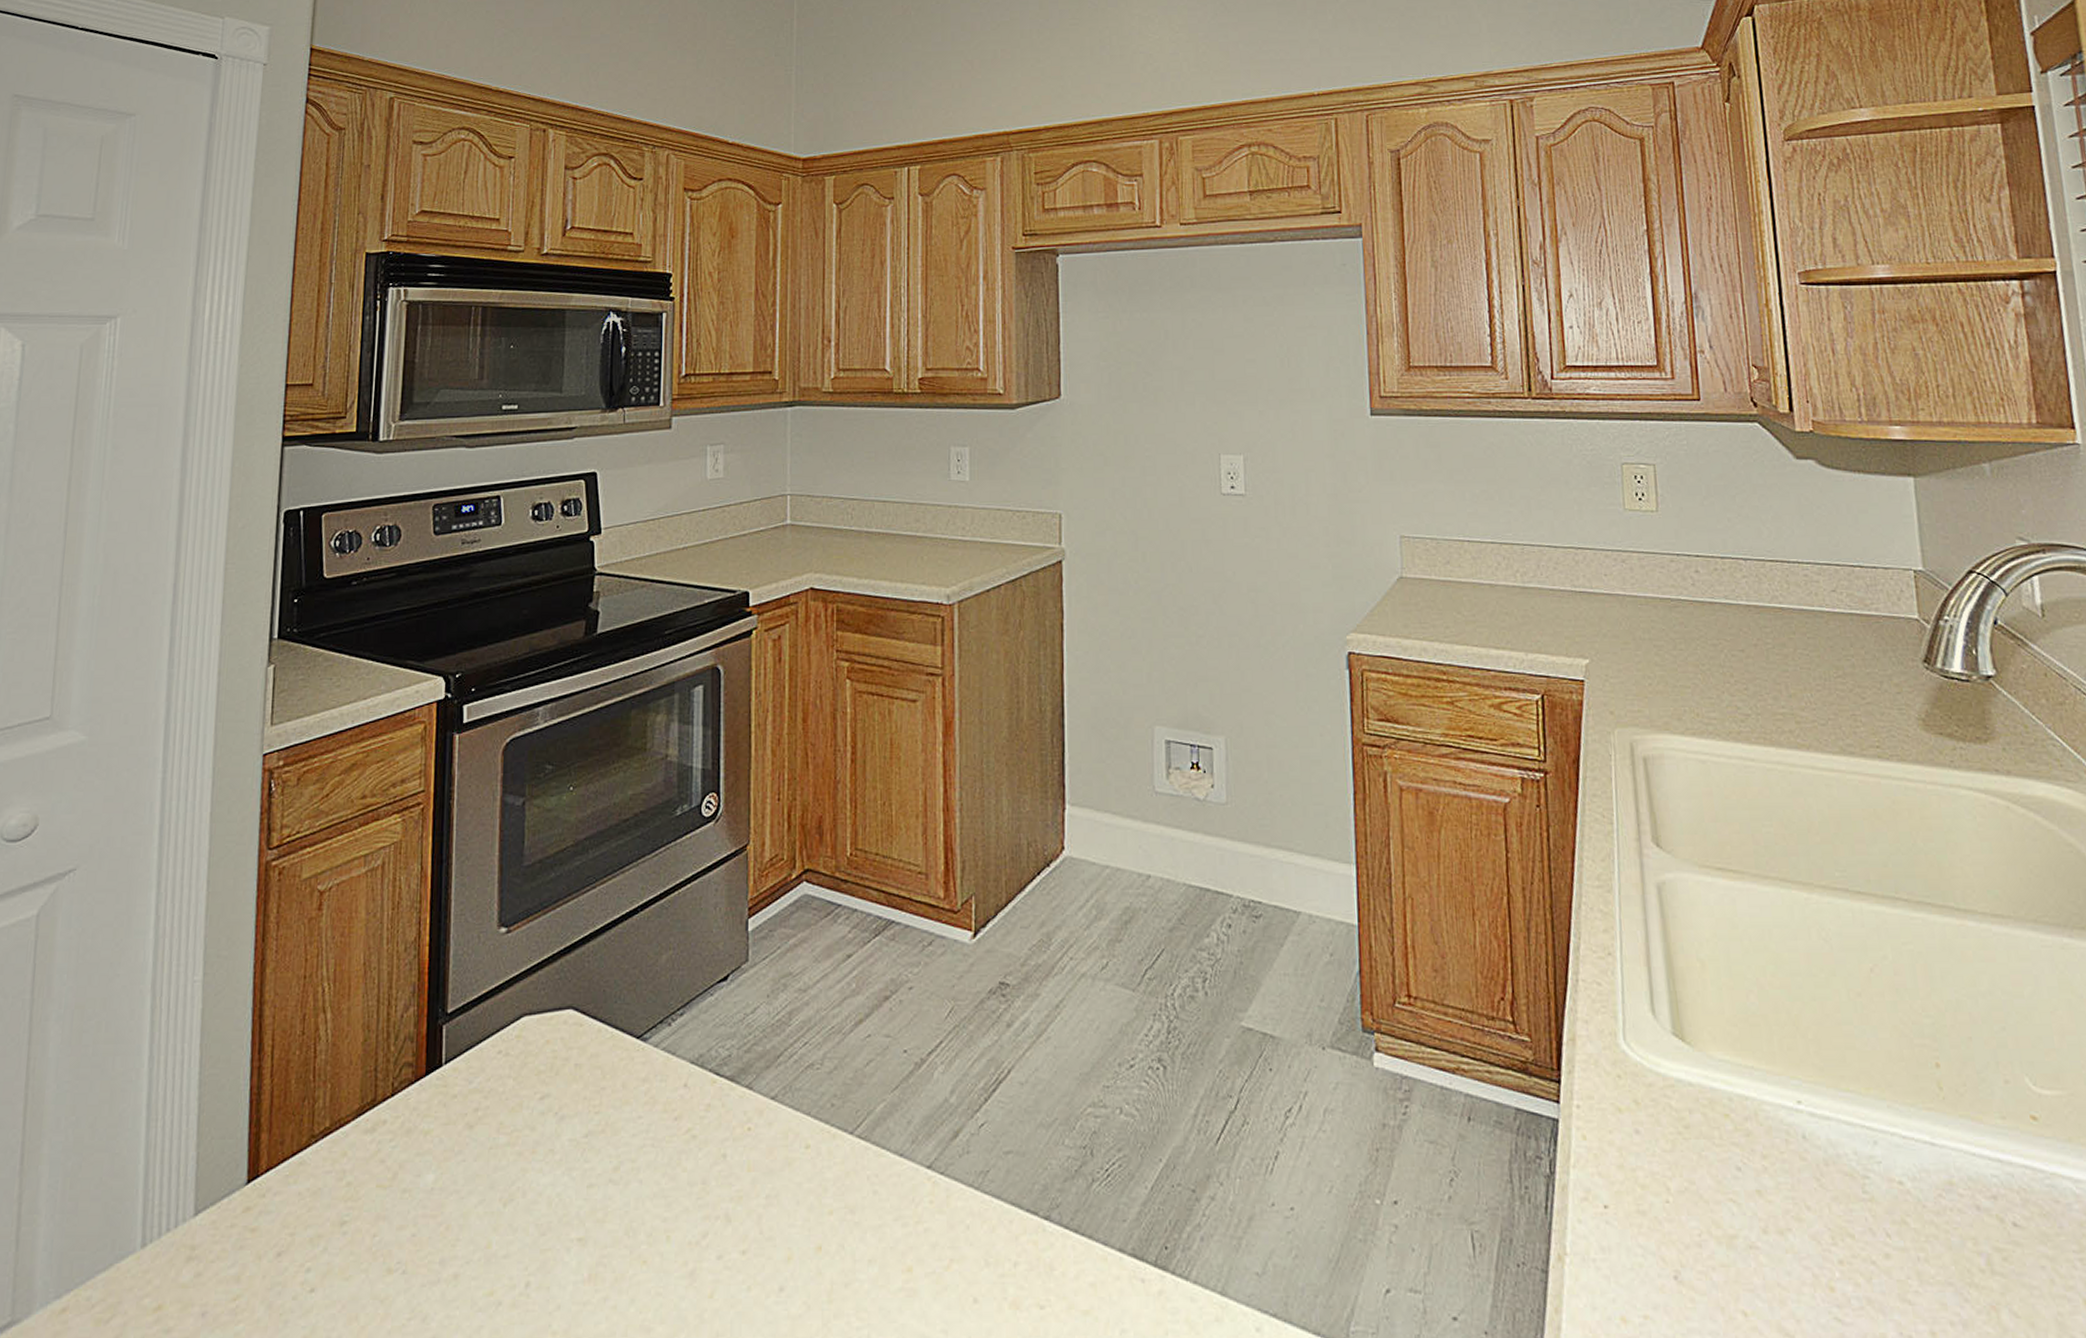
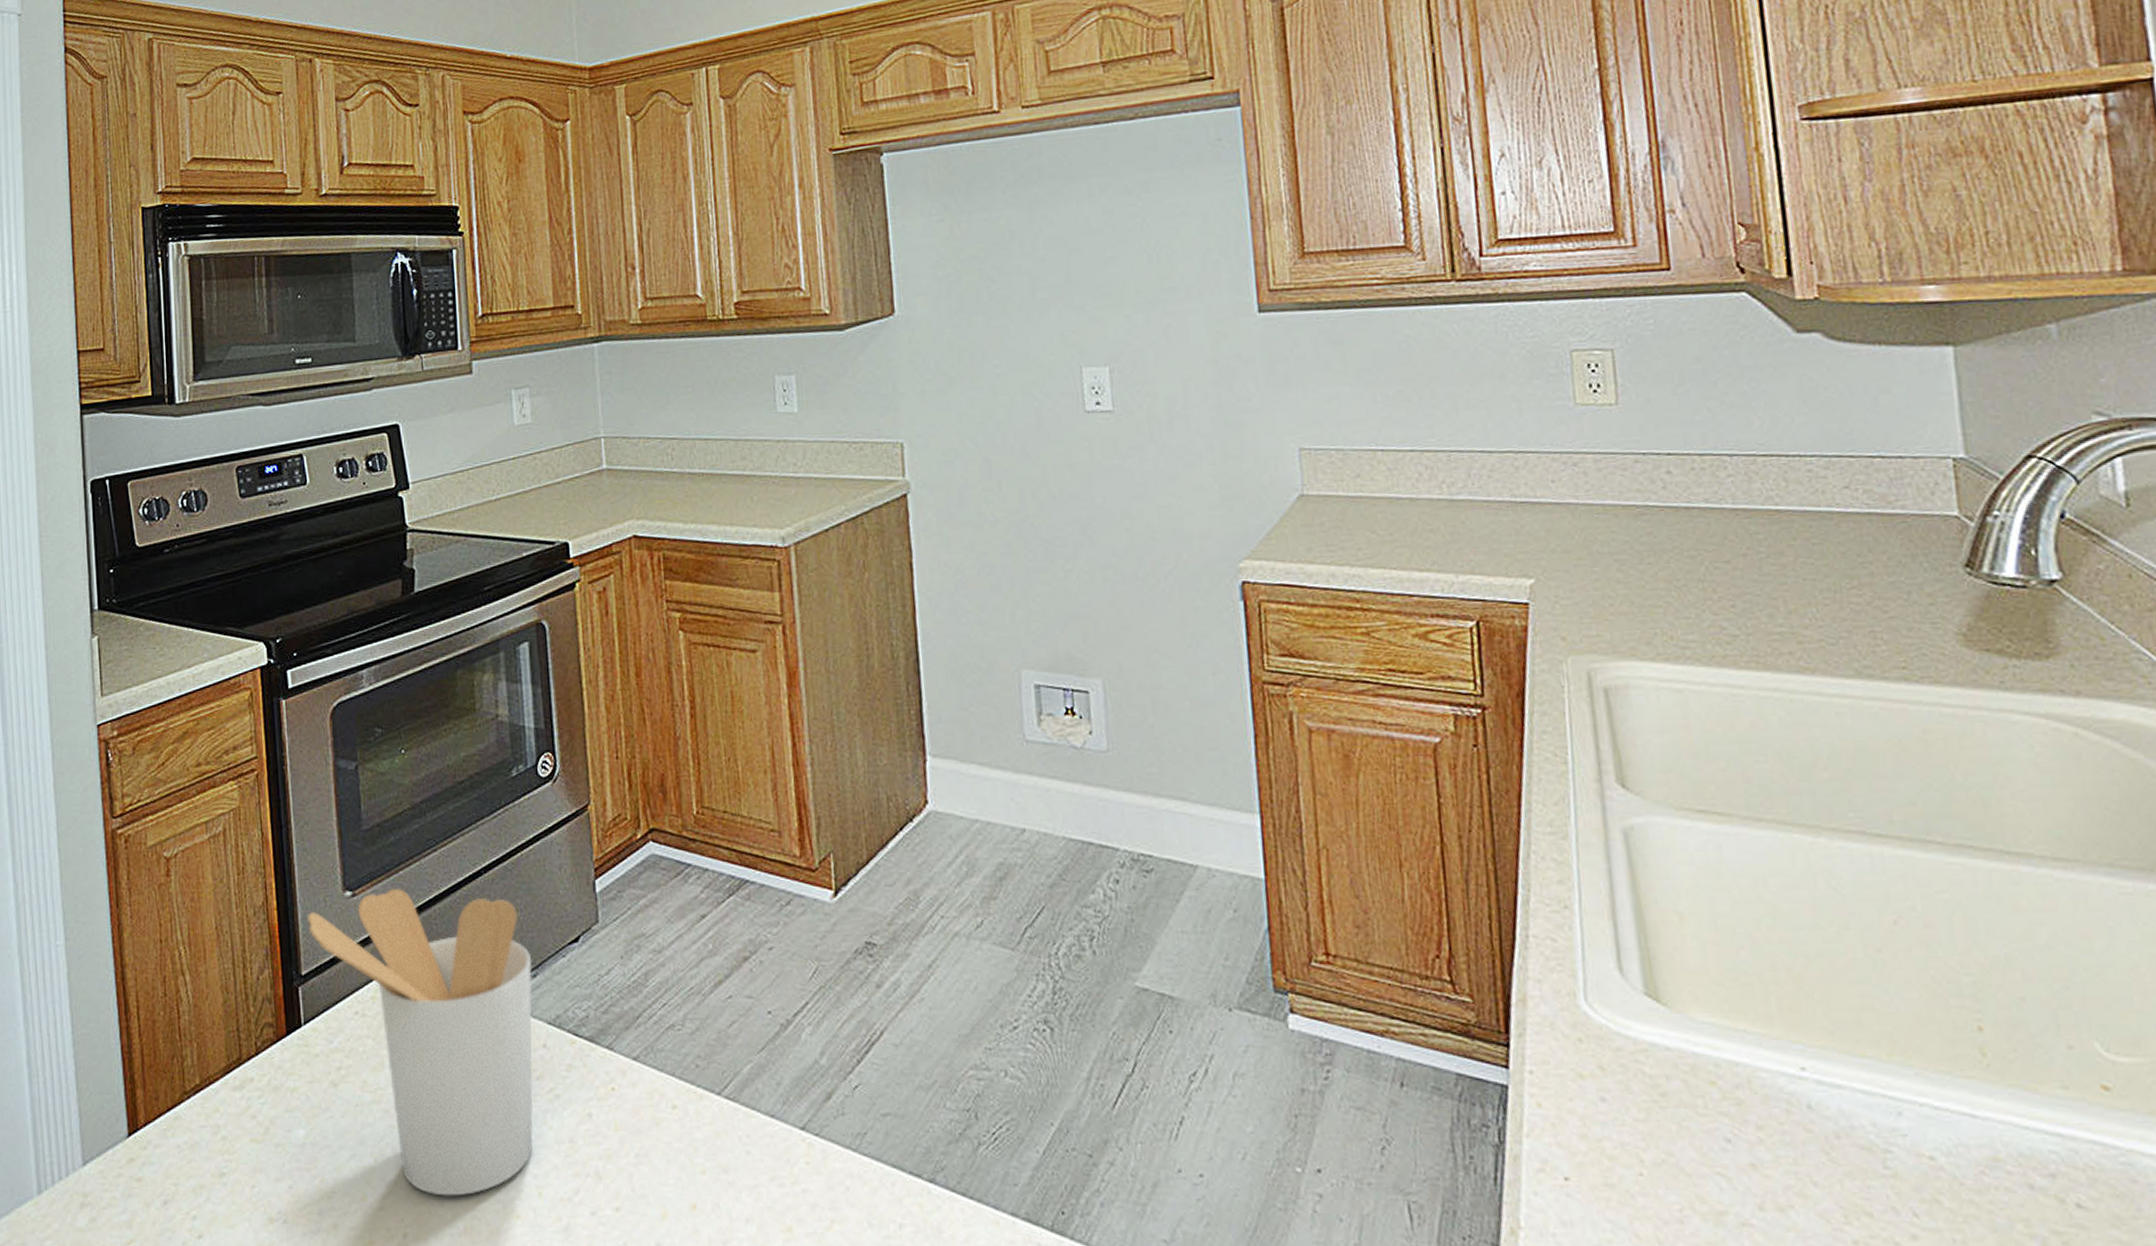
utensil holder: none [459,924,679,1242] -> present [307,888,534,1197]

